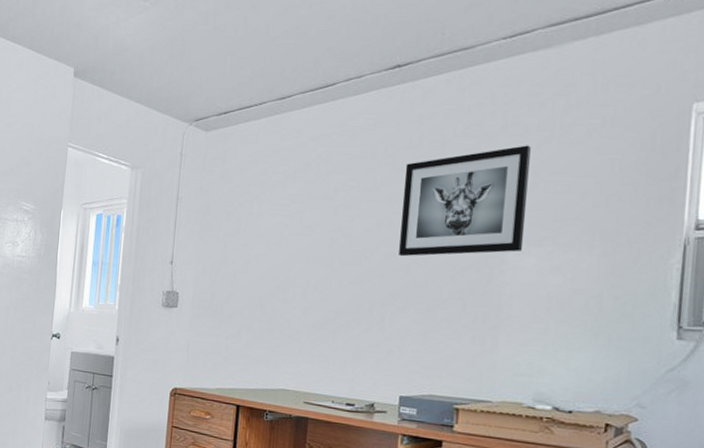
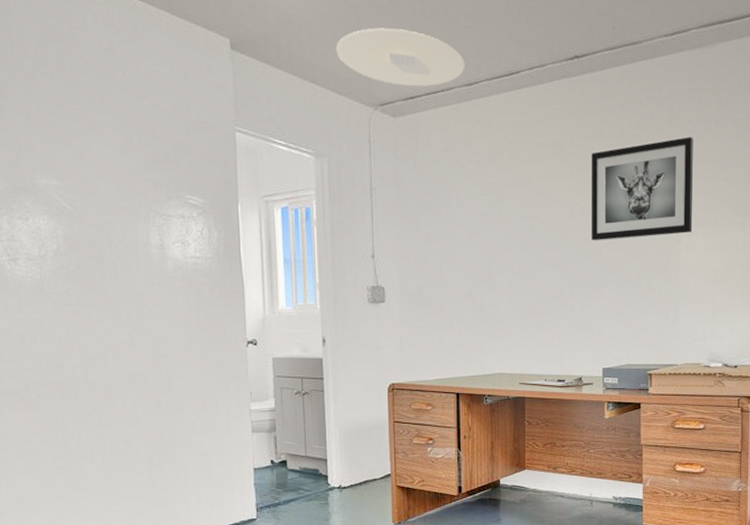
ceiling light: none [161,50,281,102] -> present [336,27,465,87]

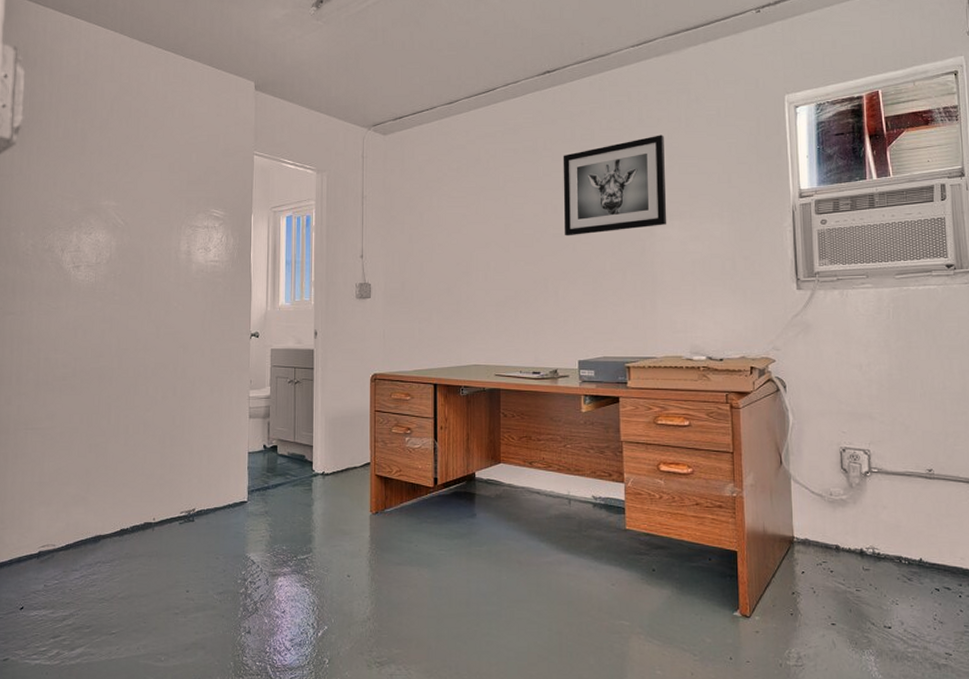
ceiling light: present [336,27,465,87] -> none [338,62,447,108]

